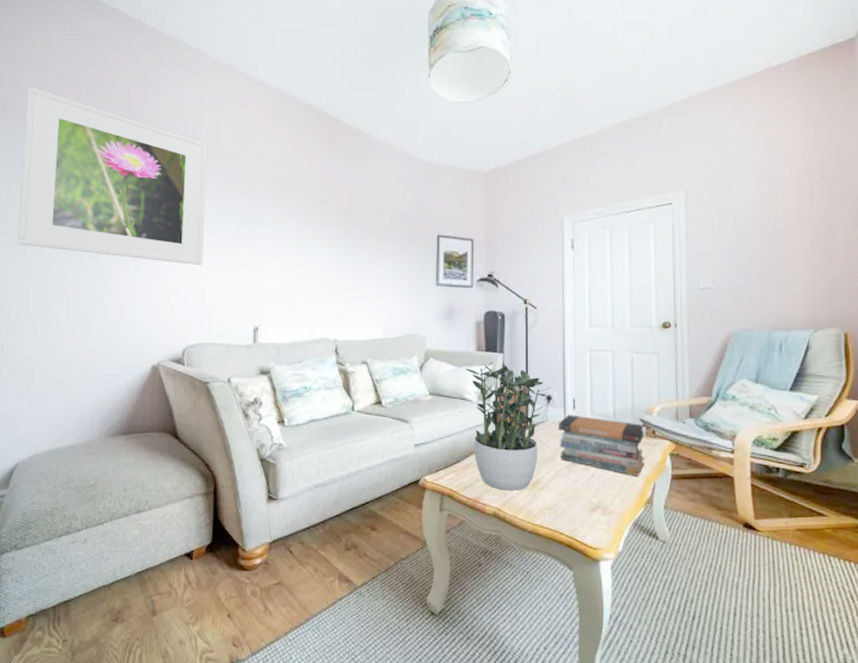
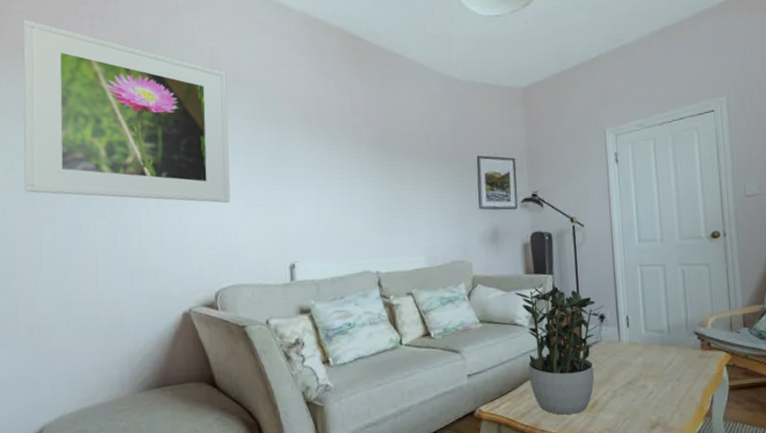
book stack: present [558,415,645,476] -> none [612,332,702,390]

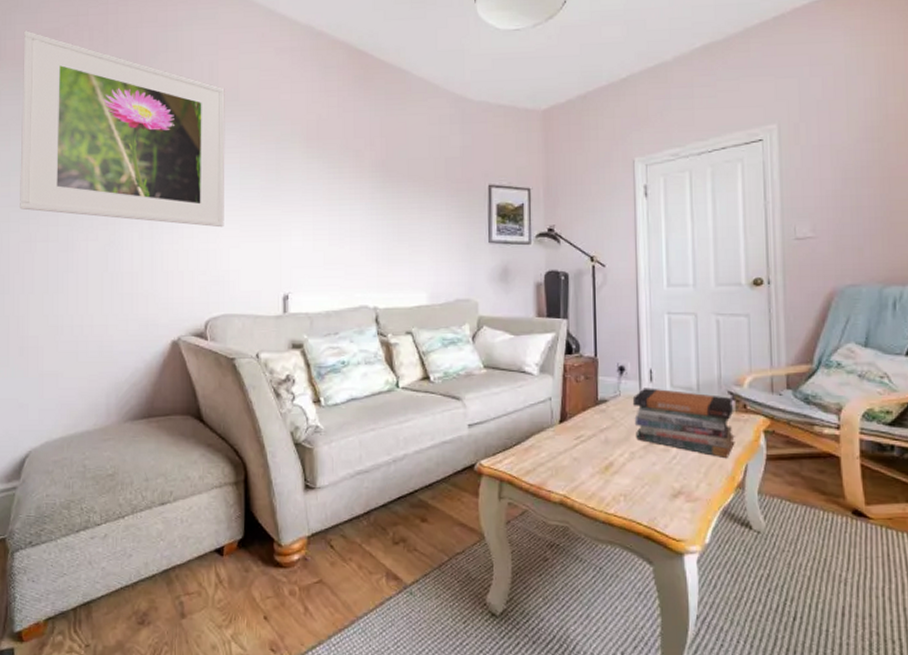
potted plant: present [514,282,605,415] -> none [524,327,625,475]
book stack: none [612,332,702,390] -> present [632,388,735,457]

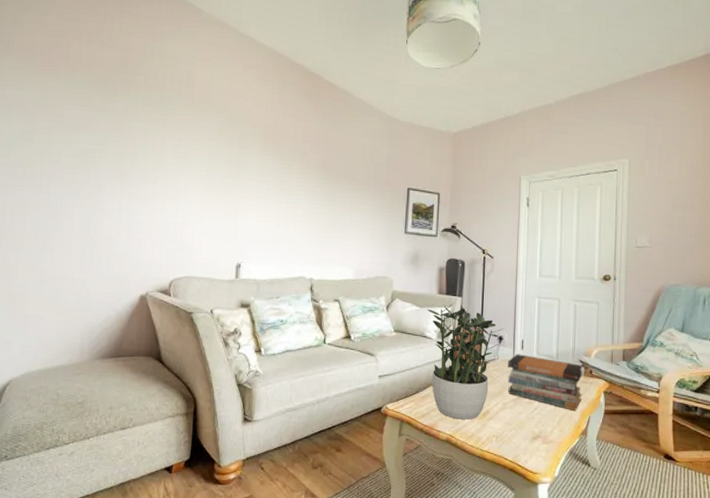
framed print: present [20,30,225,228] -> none [17,29,200,206]
potted plant: none [524,327,625,475] -> present [427,303,504,420]

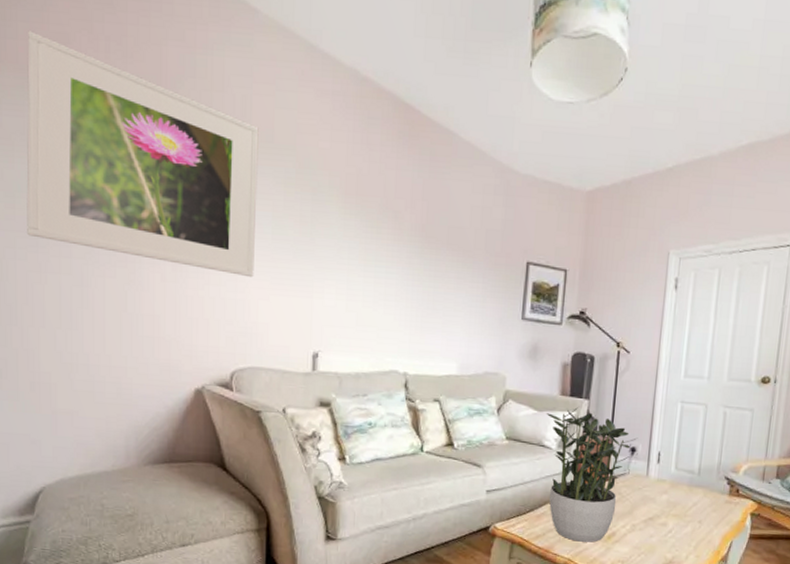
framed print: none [17,29,200,206] -> present [26,30,259,278]
book stack: present [507,354,583,411] -> none [639,468,729,534]

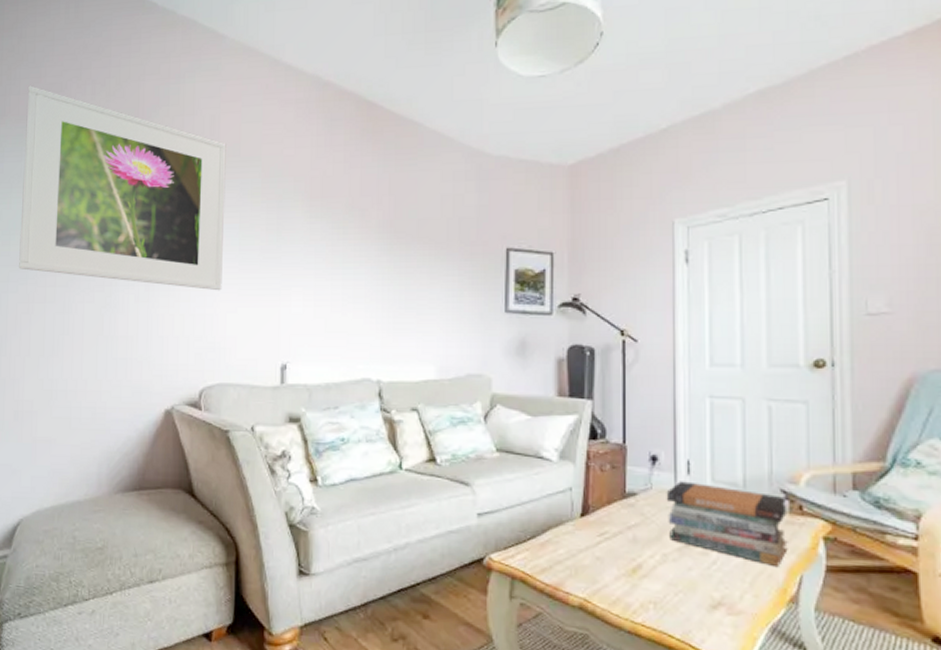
potted plant: present [546,406,638,543] -> none [542,408,659,578]
book stack: none [639,468,729,534] -> present [666,481,788,566]

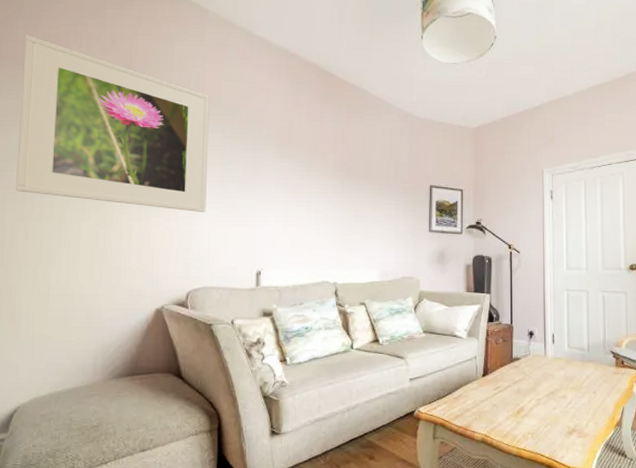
book stack: present [666,481,788,566] -> none [539,348,615,402]

